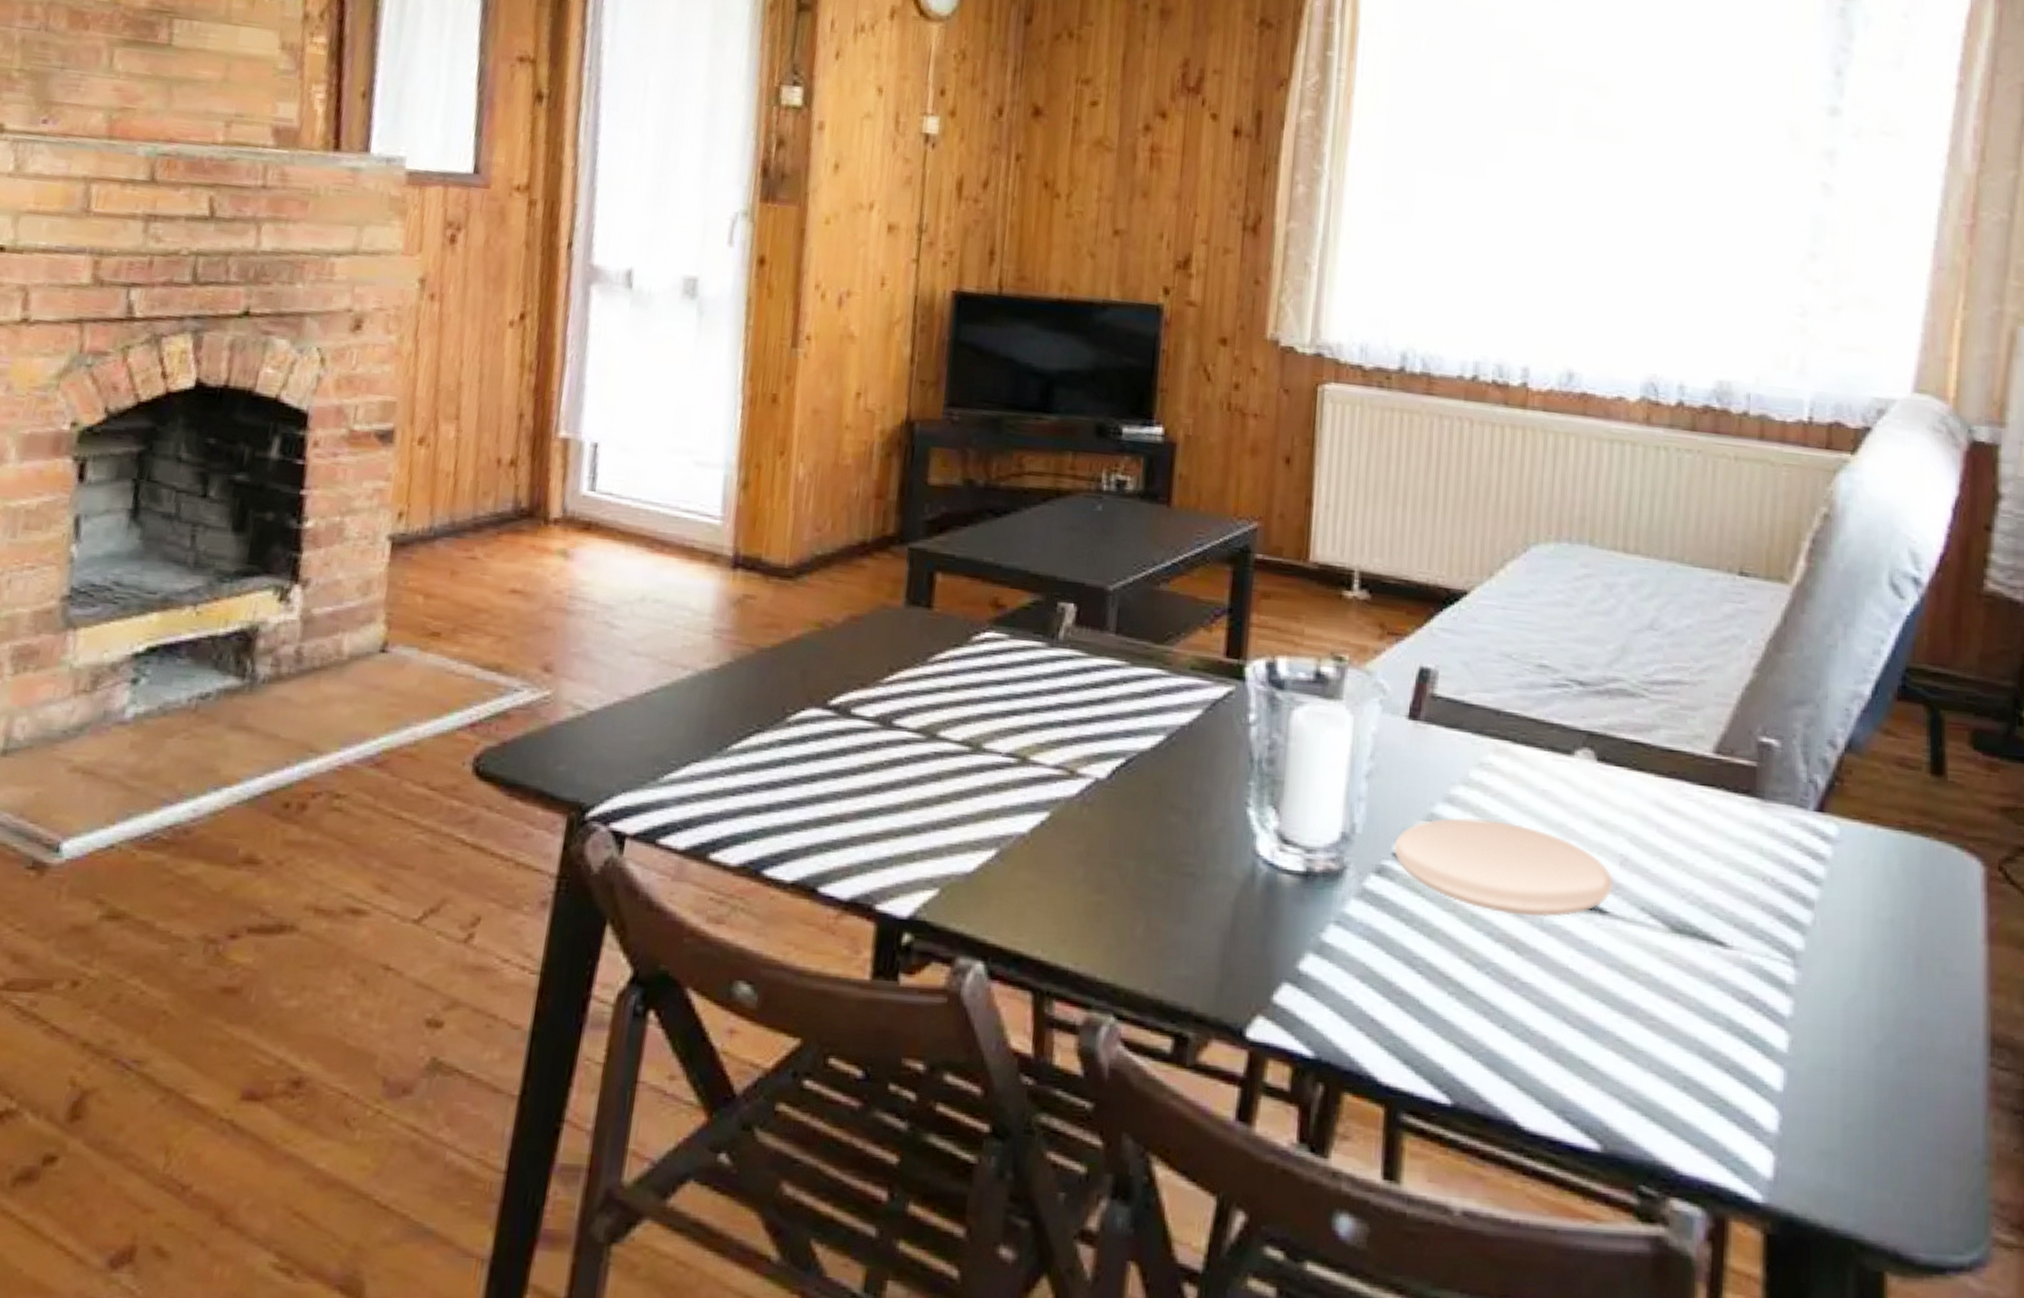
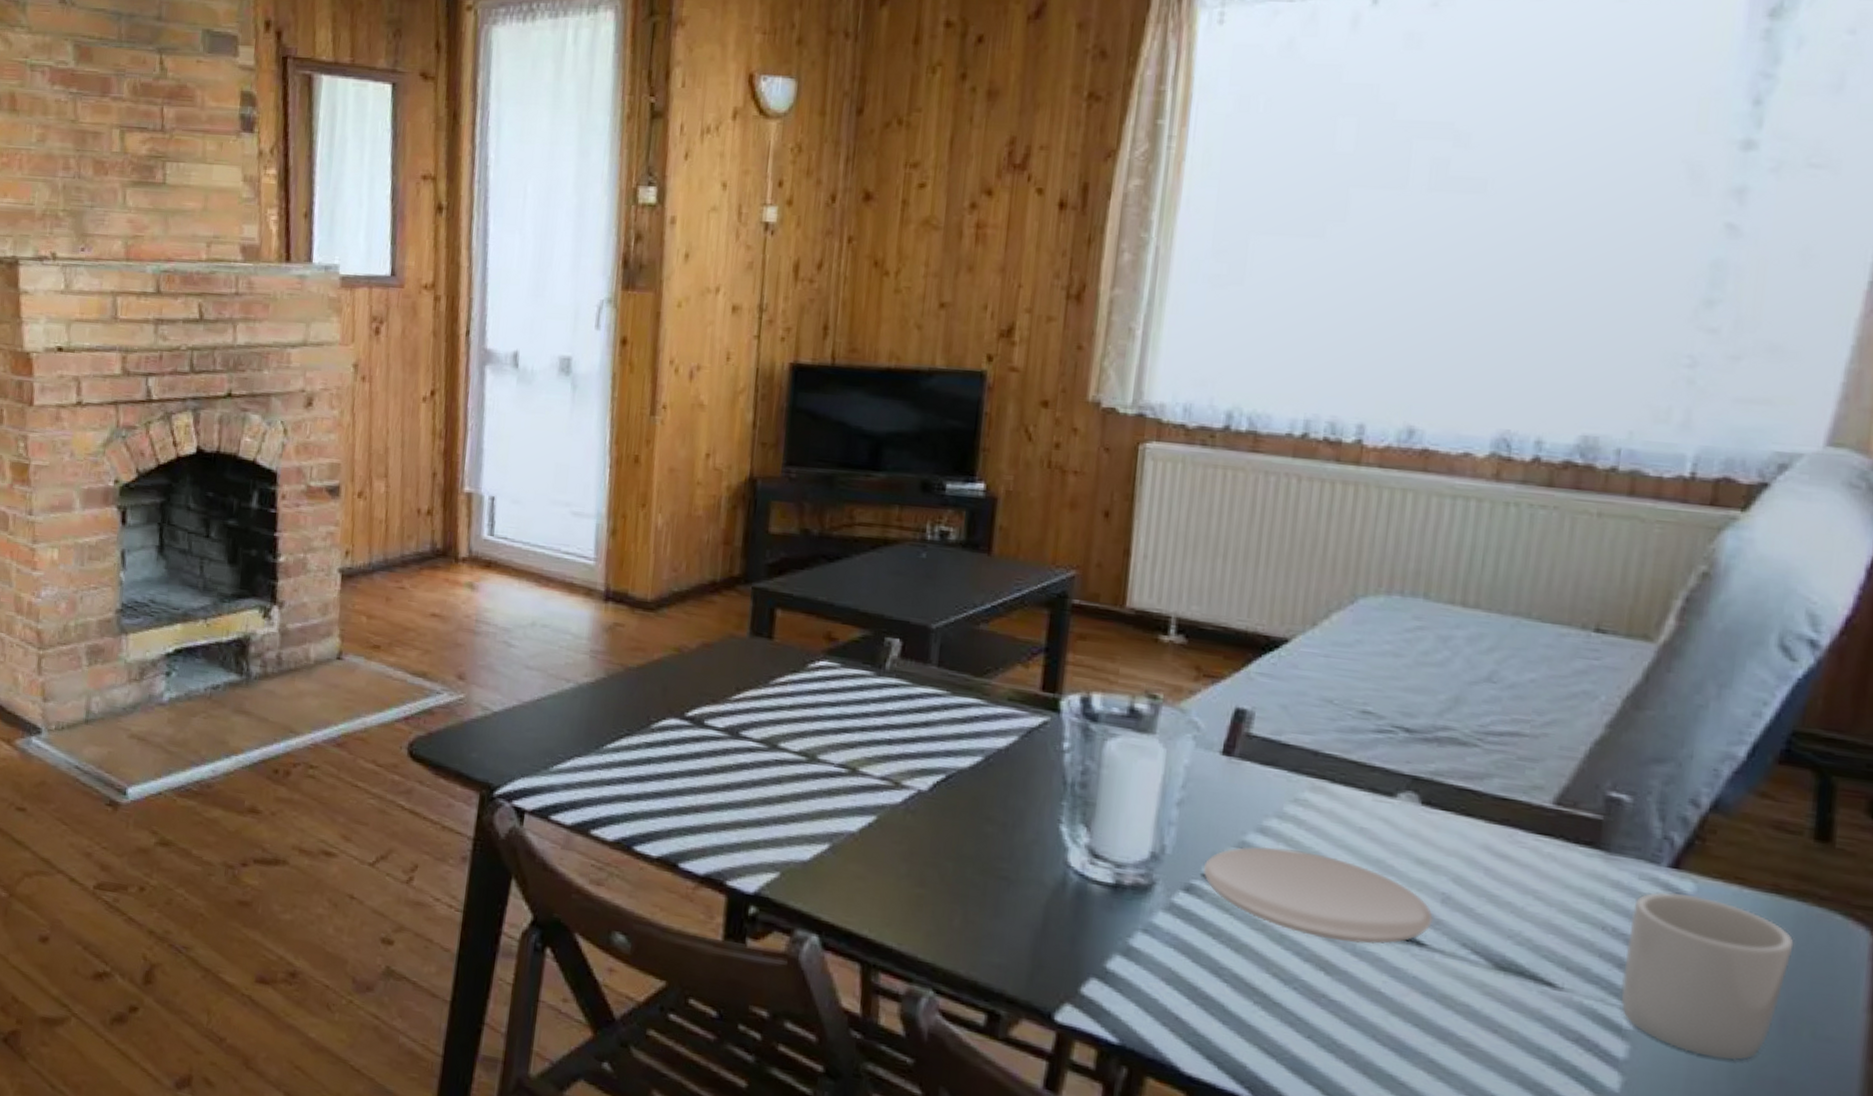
mug: none [1783,836,1922,1006] -> present [1621,891,1795,1061]

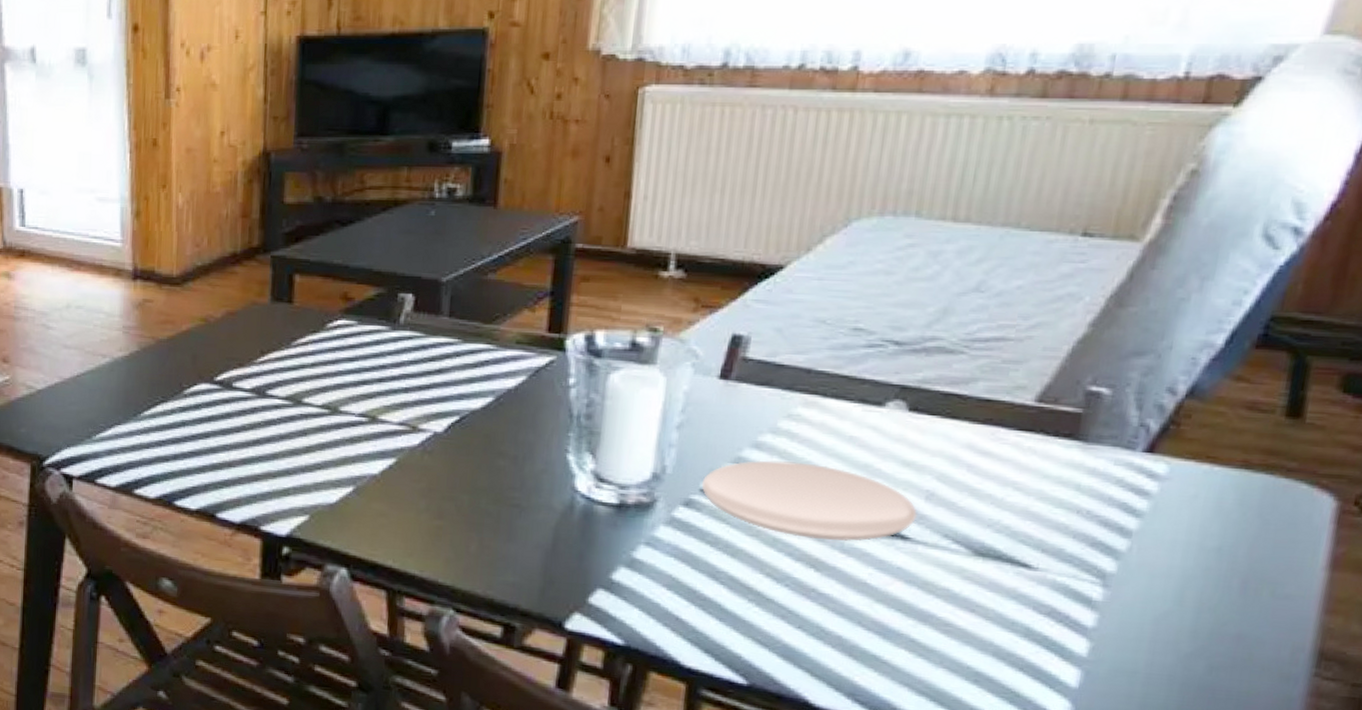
mug: present [1621,891,1795,1061] -> none [1092,474,1261,622]

